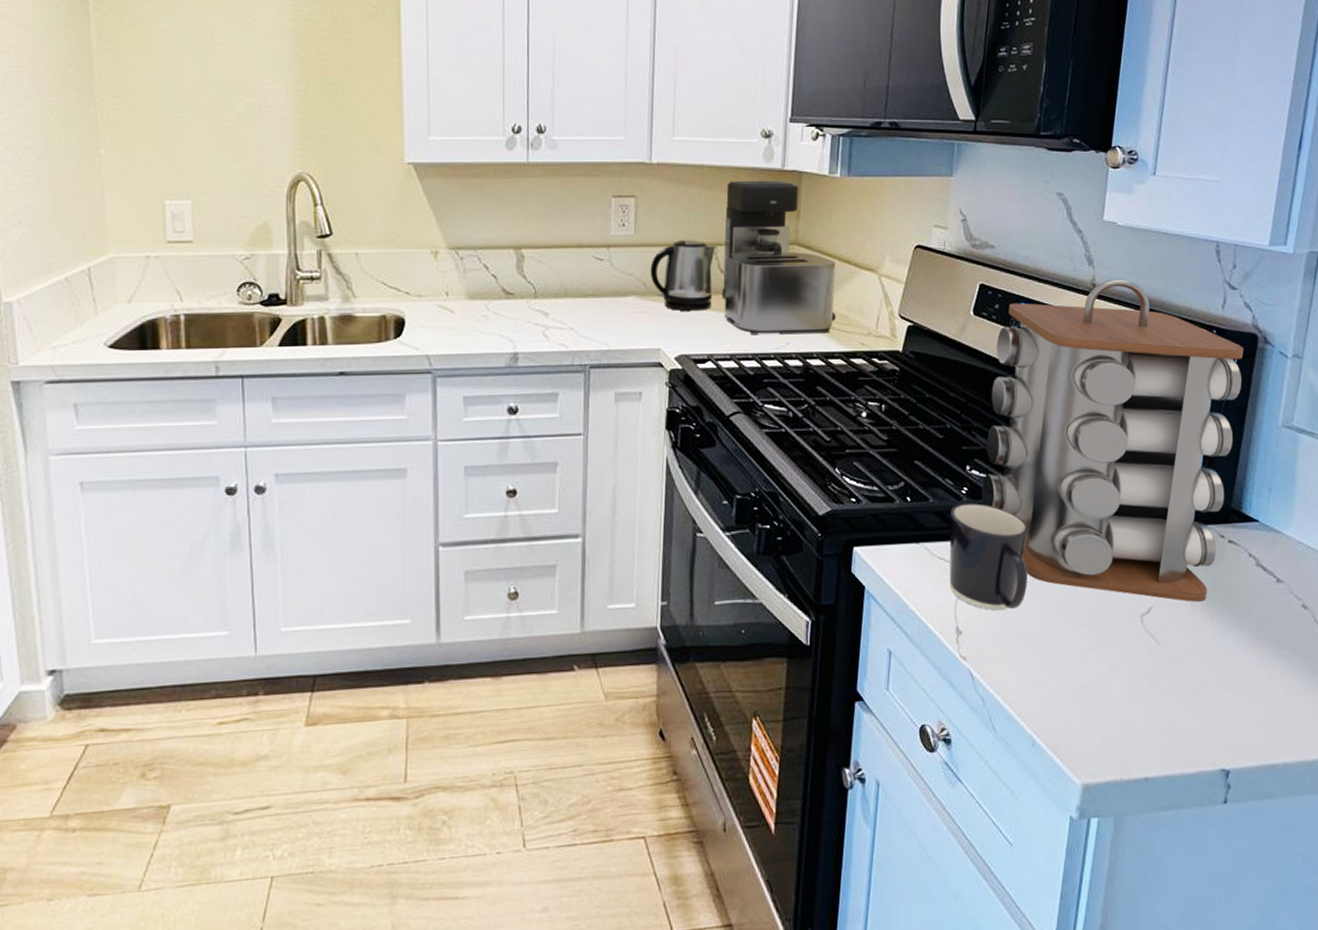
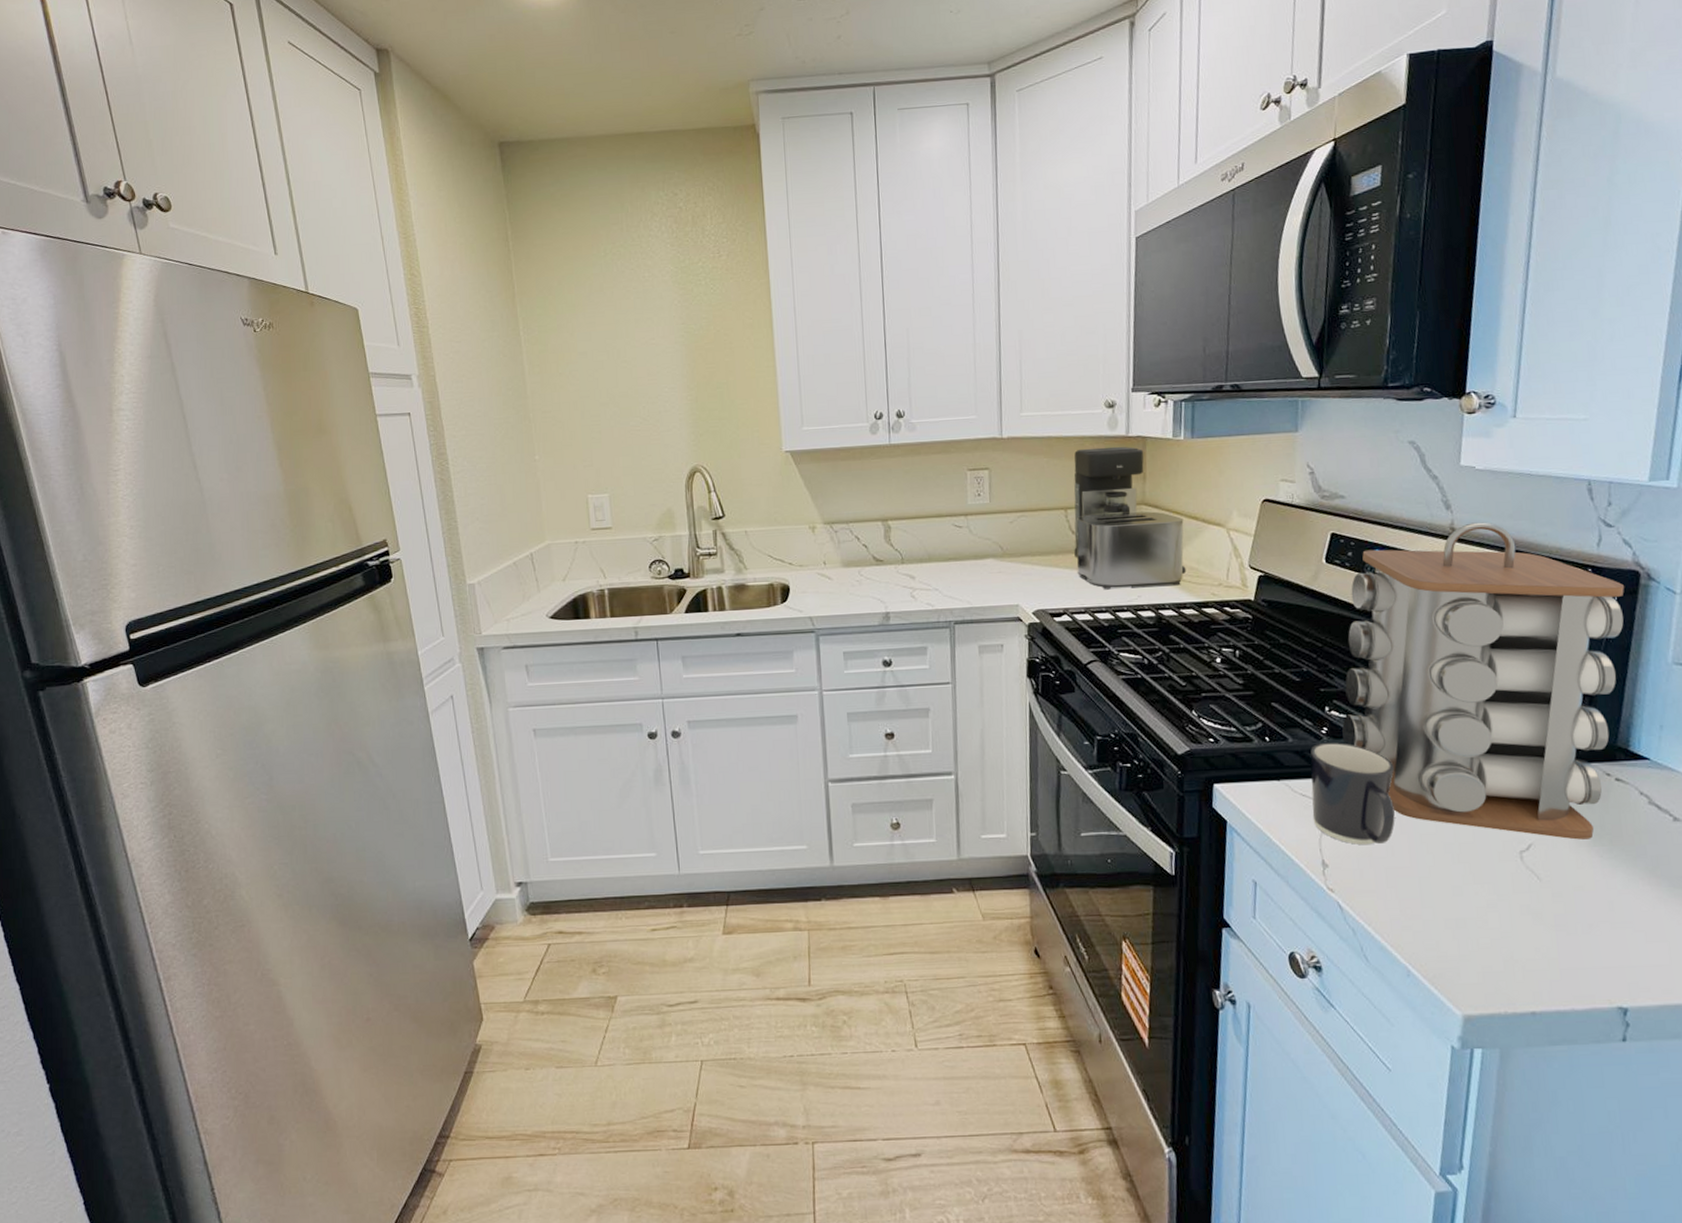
kettle: present [650,239,715,312] -> none [1006,504,1066,571]

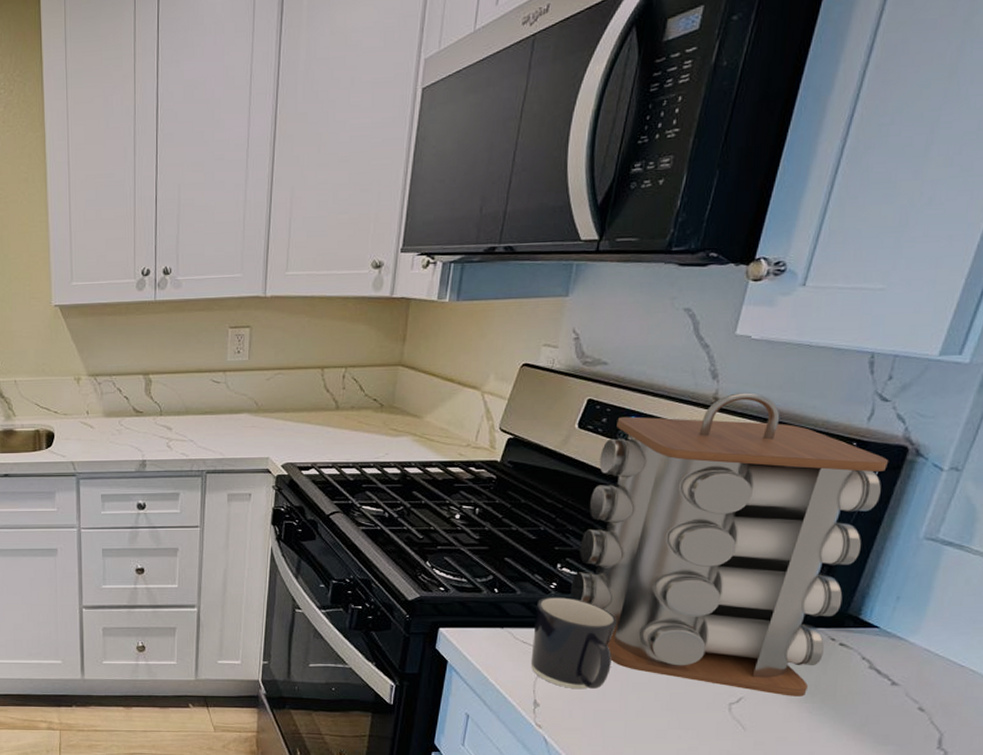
coffee maker: present [1074,446,1144,558] -> none [327,307,407,416]
toaster: present [1076,511,1187,590] -> none [328,373,439,447]

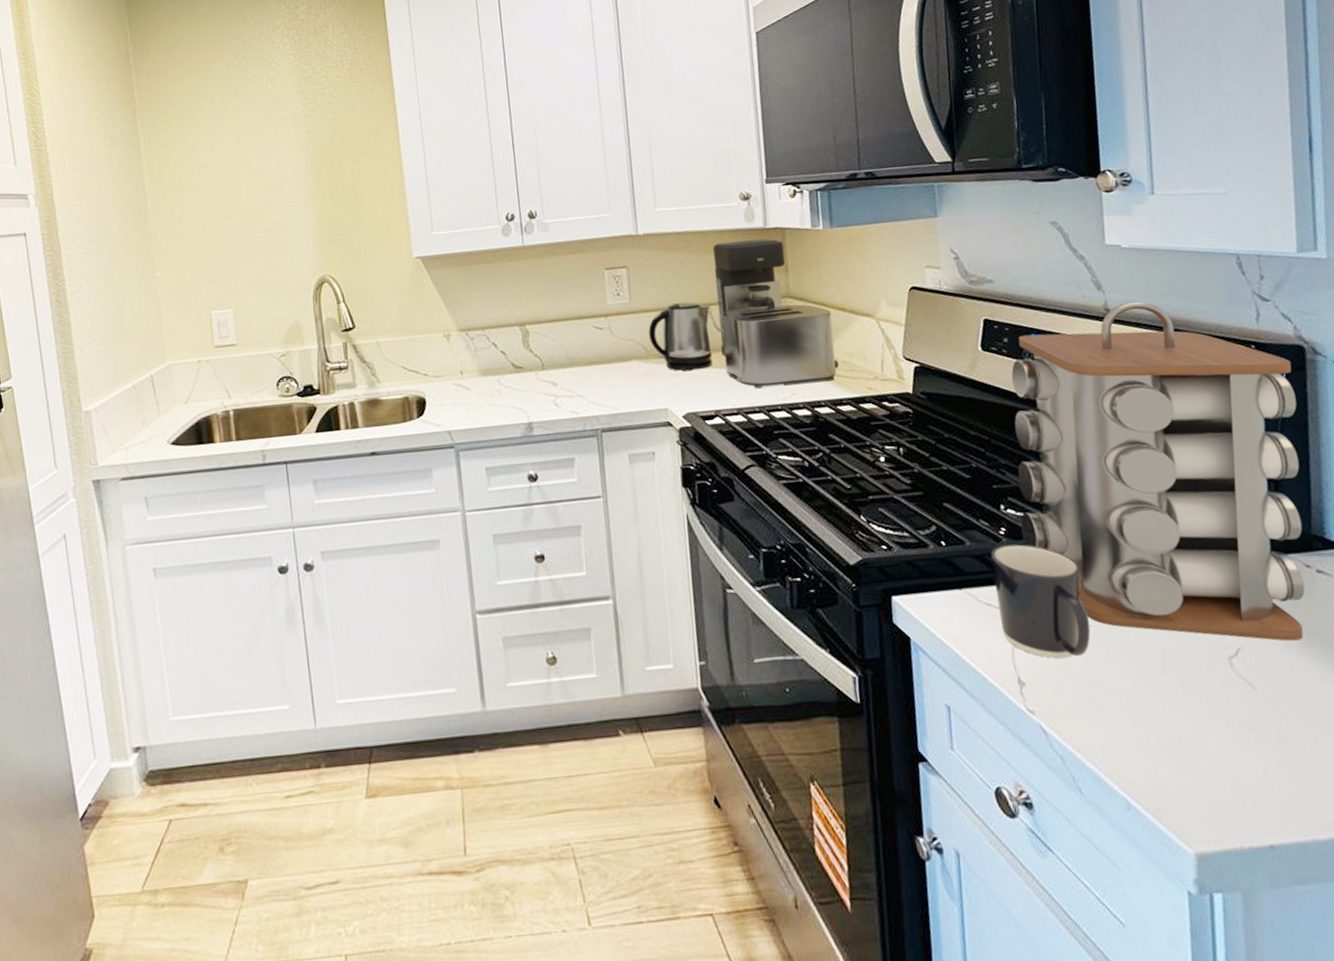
kettle: none [262,363,323,426] -> present [648,301,713,372]
coffee maker: none [327,307,407,416] -> present [713,238,786,357]
toaster: none [328,373,439,447] -> present [721,304,840,389]

